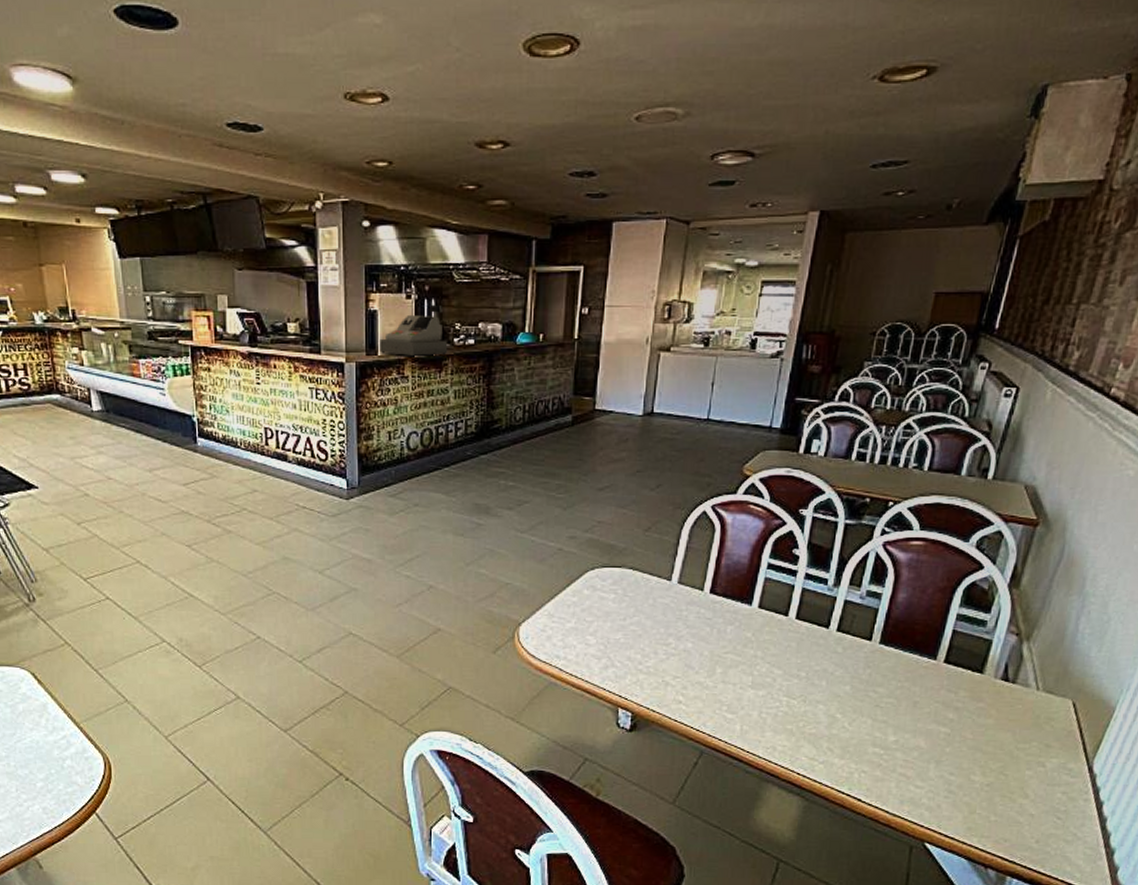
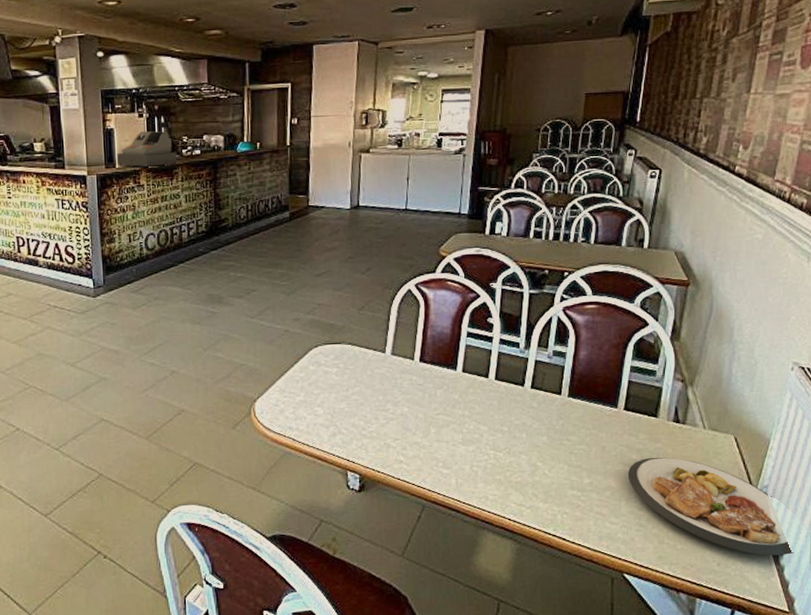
plate: none [940,717,1130,838] -> present [627,457,795,556]

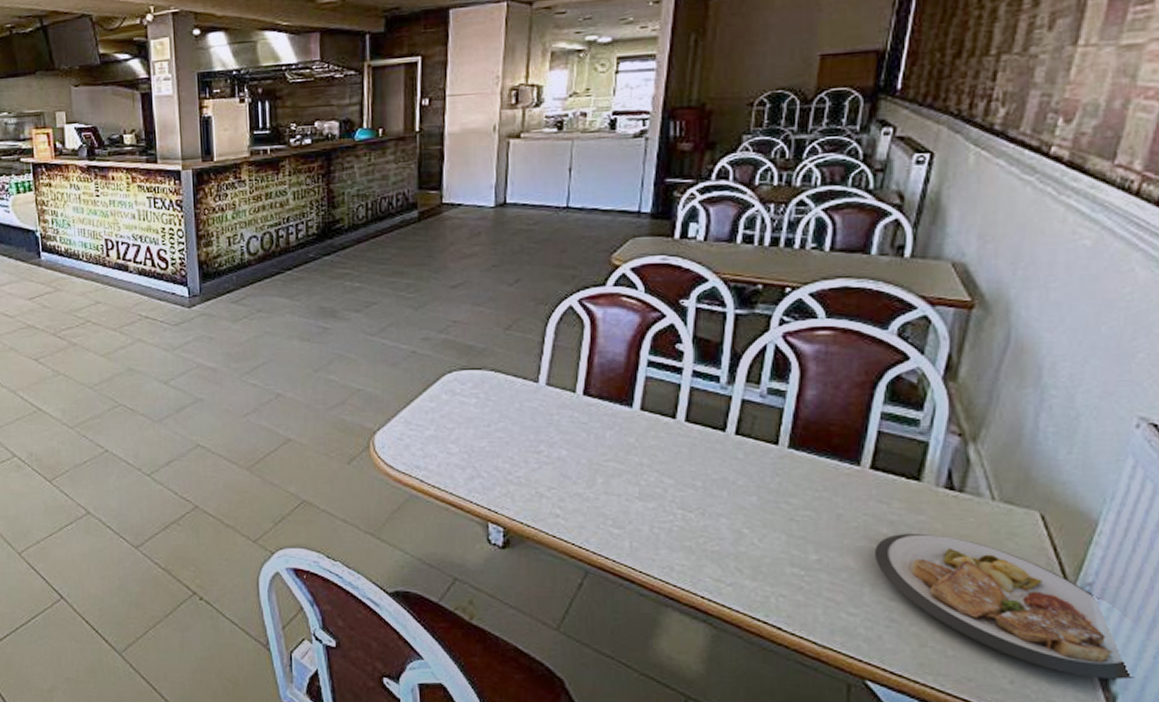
cash register: present [117,122,178,168] -> none [215,107,285,161]

